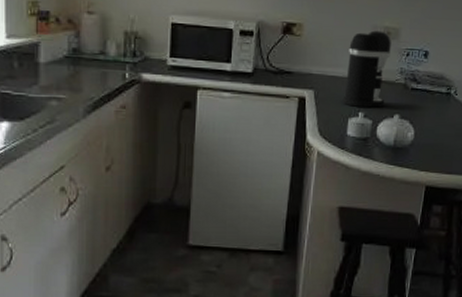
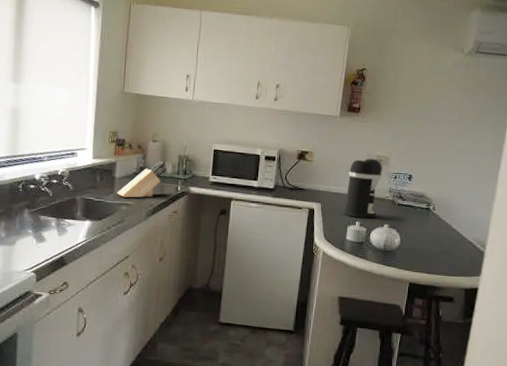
knife block: none [43,40,108,90] -> present [117,161,166,198]

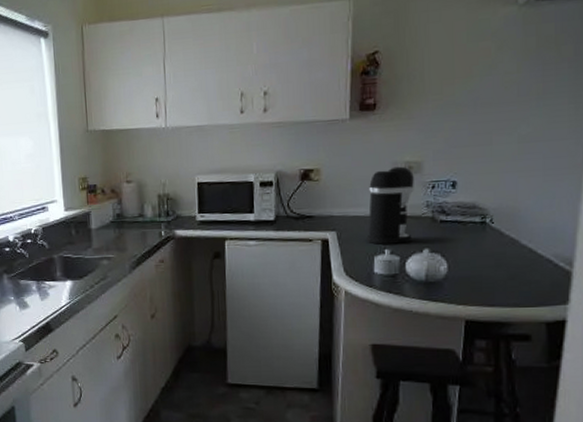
knife block: present [117,161,166,198] -> none [95,204,146,251]

